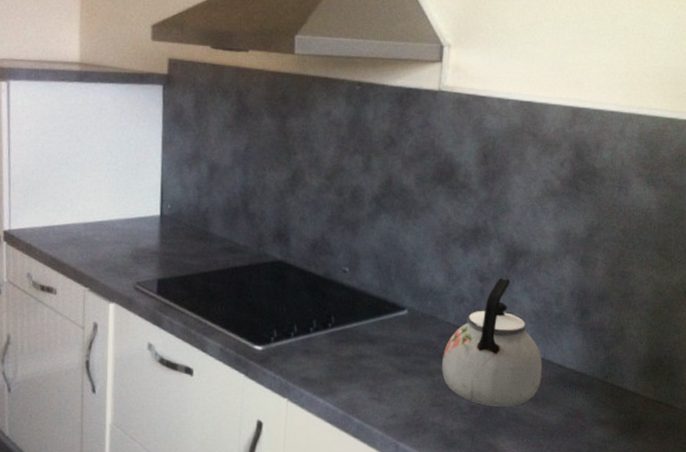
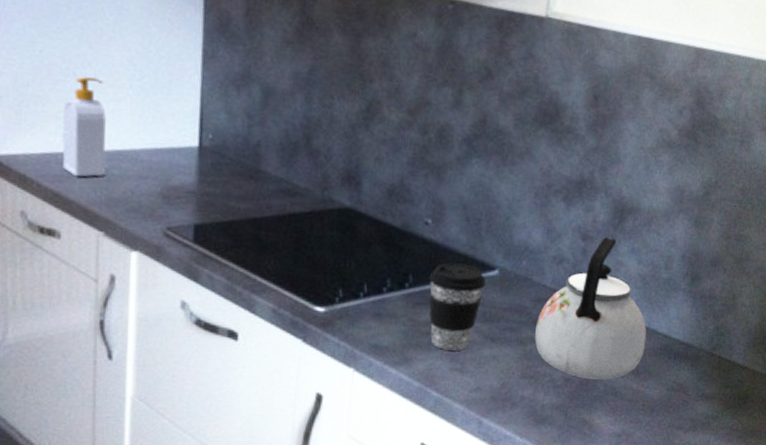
soap bottle: none [57,164,90,245] -> present [62,77,106,178]
coffee cup: none [348,305,397,382] -> present [428,262,486,351]

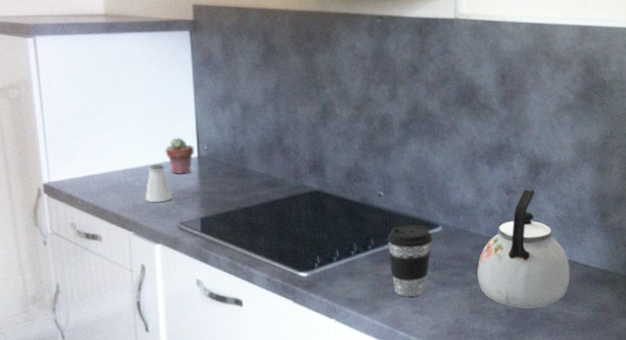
soap bottle: present [62,77,106,178] -> none [94,114,130,192]
saltshaker: none [123,149,161,199] -> present [145,164,173,203]
potted succulent: none [156,118,195,167] -> present [165,137,194,174]

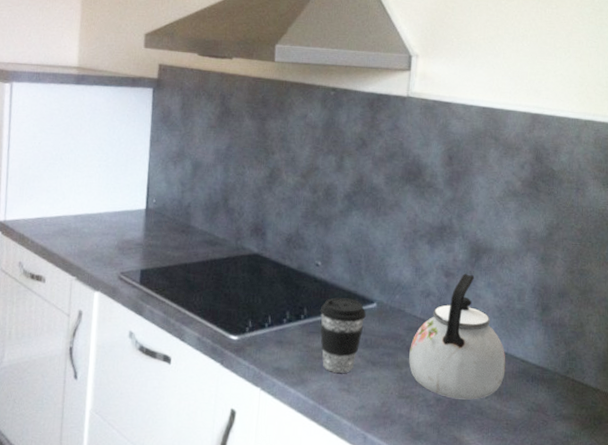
saltshaker: present [145,164,173,203] -> none [91,213,117,251]
potted succulent: present [165,137,194,174] -> none [115,188,143,225]

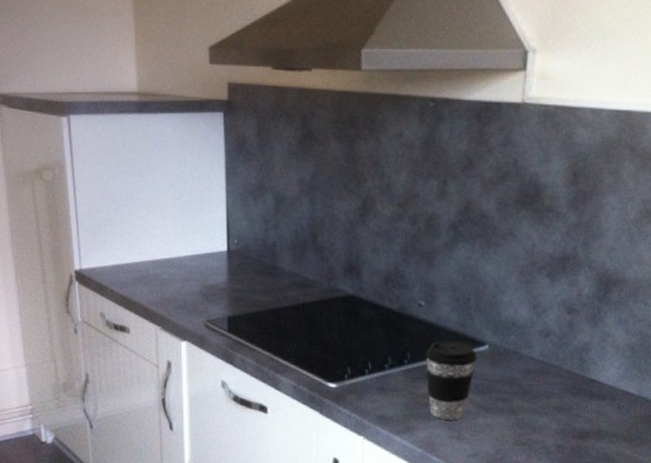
kettle: present [409,274,506,400] -> none [526,309,638,446]

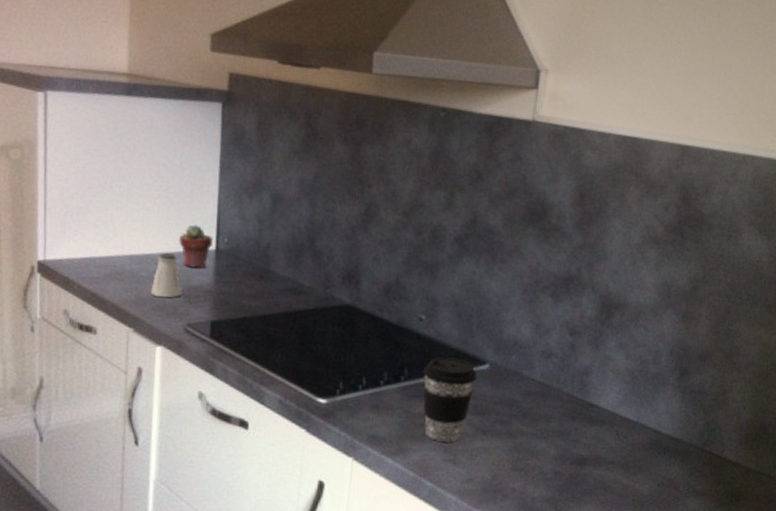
saltshaker: none [173,257,201,298] -> present [150,253,182,298]
potted succulent: none [194,228,224,269] -> present [179,224,213,269]

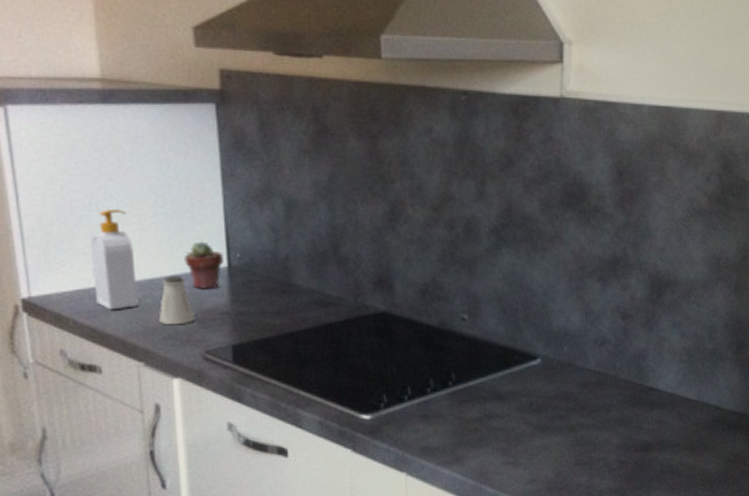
soap bottle: none [99,189,137,279] -> present [89,210,138,310]
coffee cup: present [423,357,477,442] -> none [471,356,529,445]

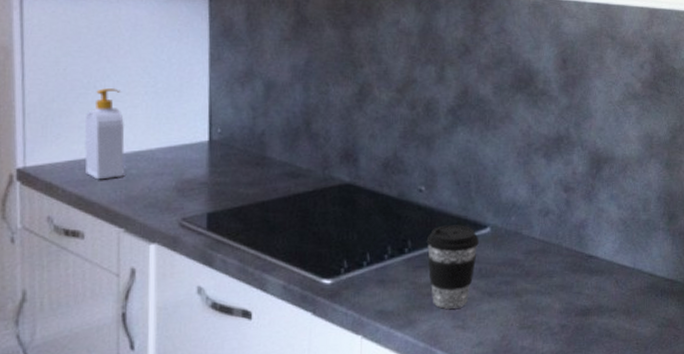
saltshaker: present [158,276,196,326] -> none [141,149,176,194]
potted succulent: present [184,241,223,289] -> none [170,118,205,161]
coffee cup: none [471,356,529,445] -> present [426,225,479,309]

